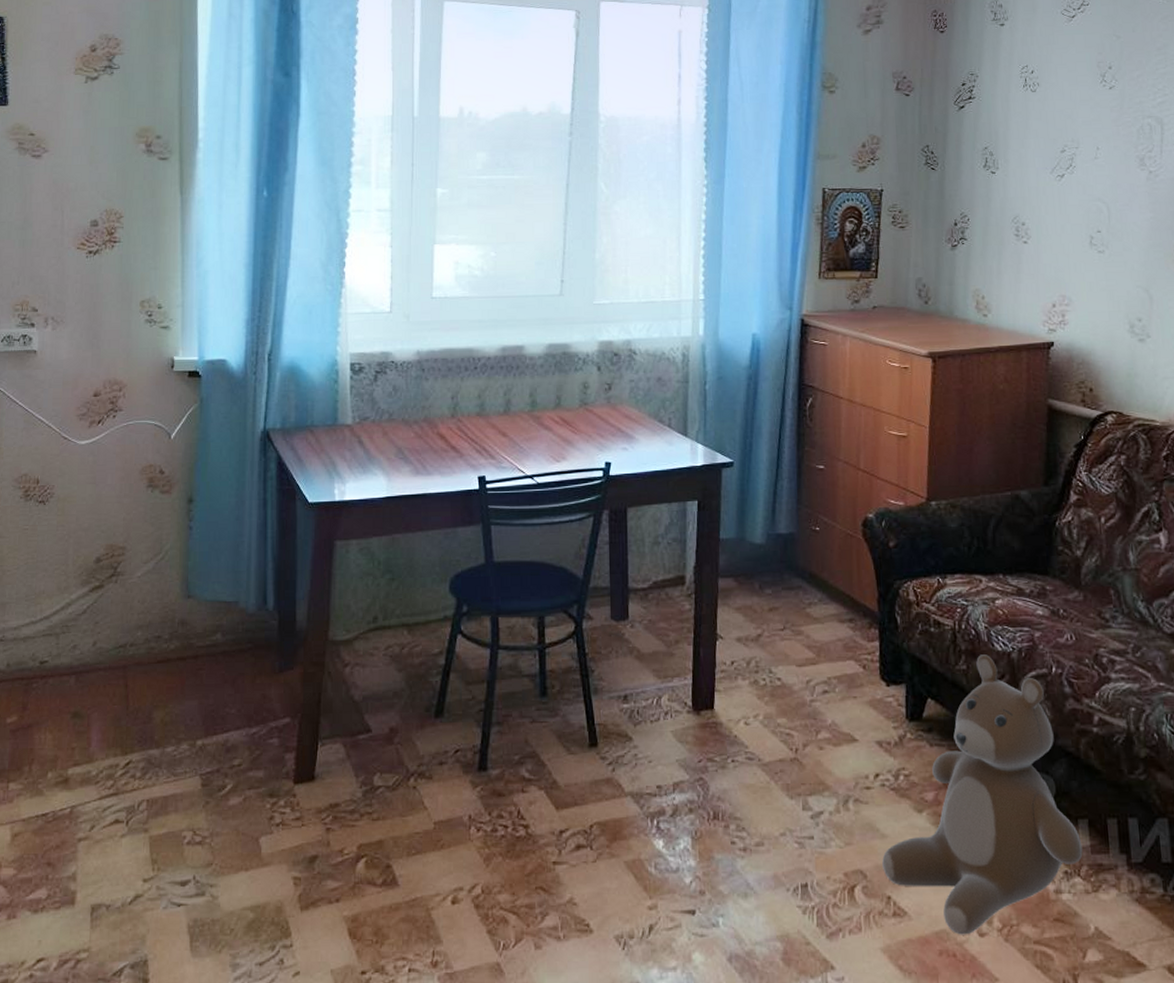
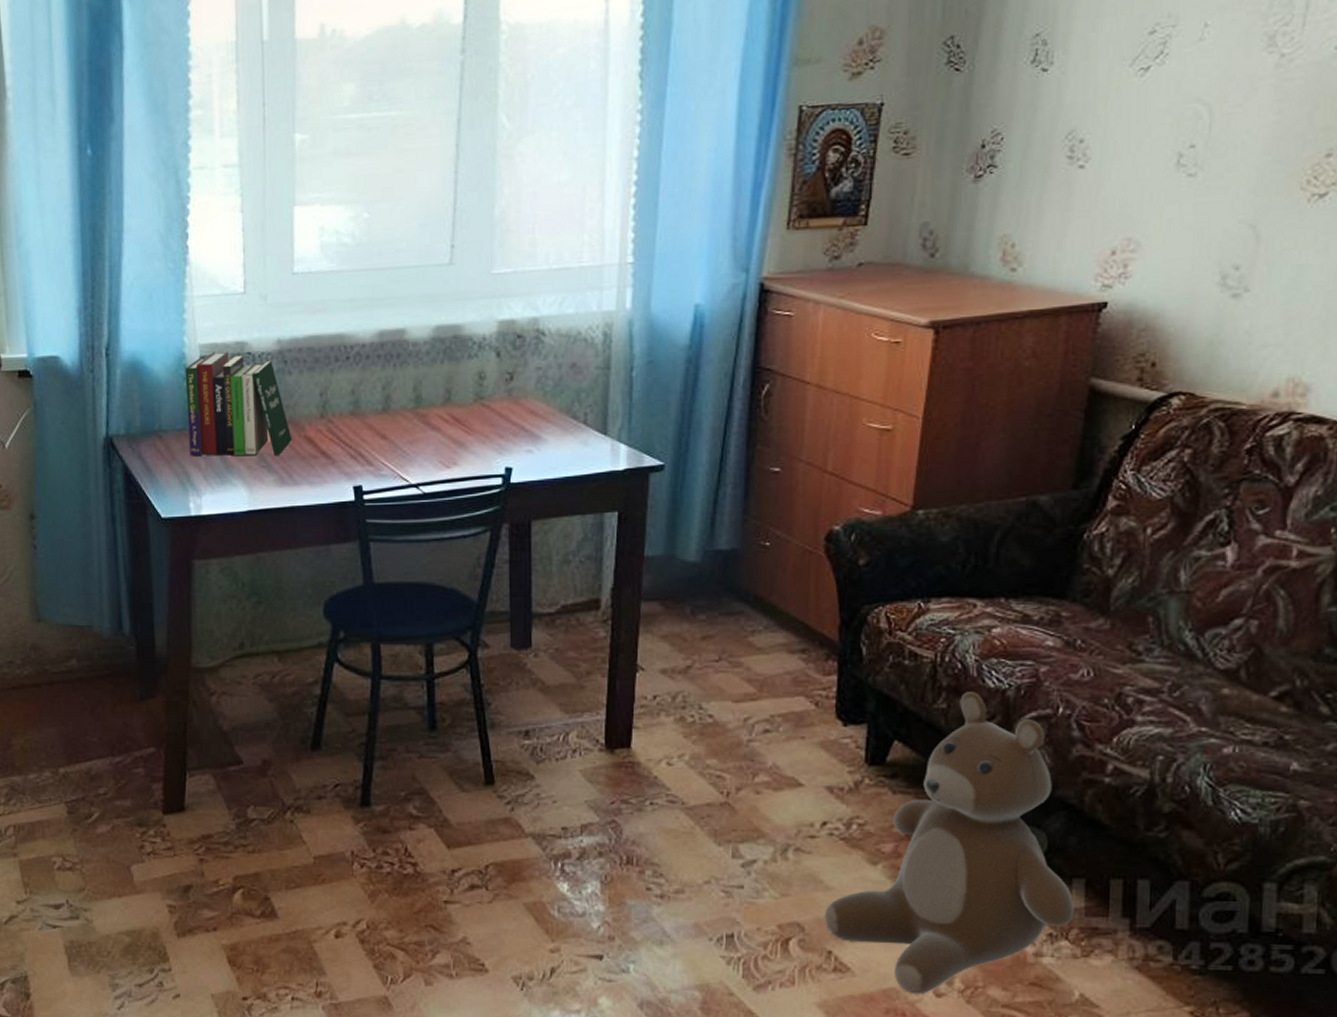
books: none [336,360,427,449] -> present [184,351,293,456]

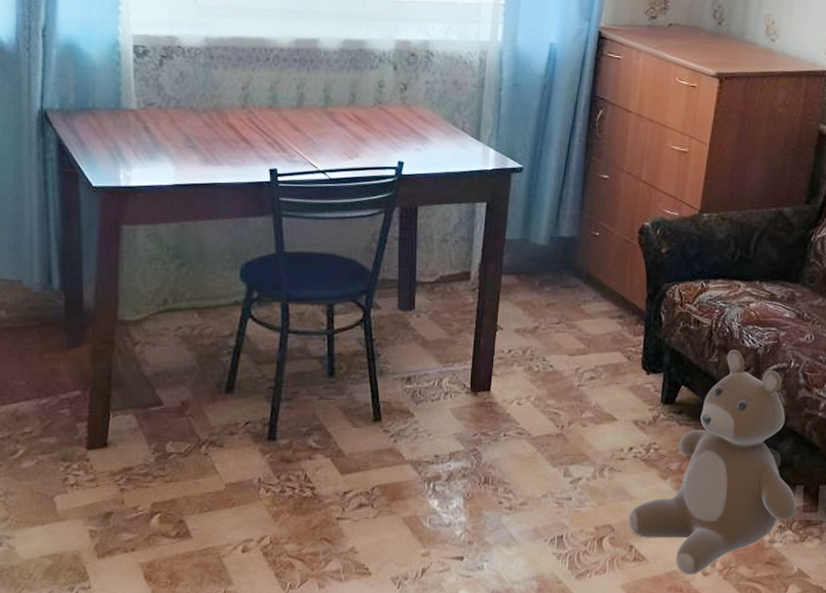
books: present [184,351,293,456] -> none [118,42,217,138]

